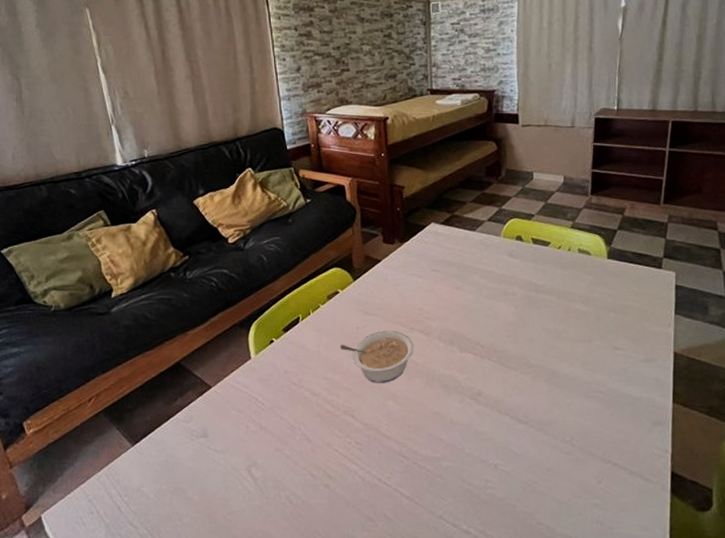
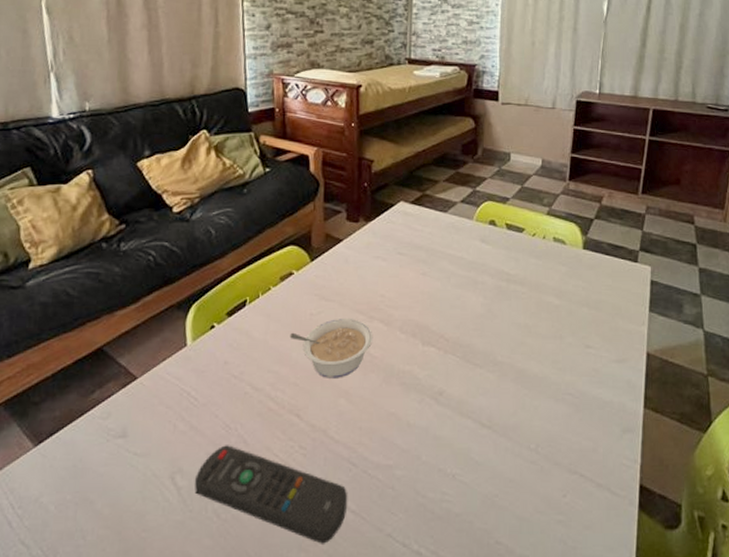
remote control: none [267,442,402,525] -> present [194,445,348,544]

